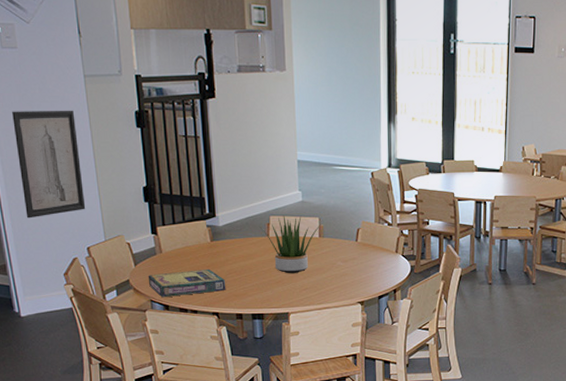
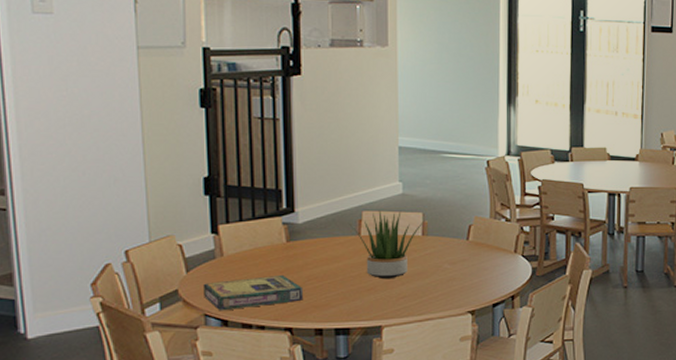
wall art: present [12,110,86,219] -> none [39,86,127,216]

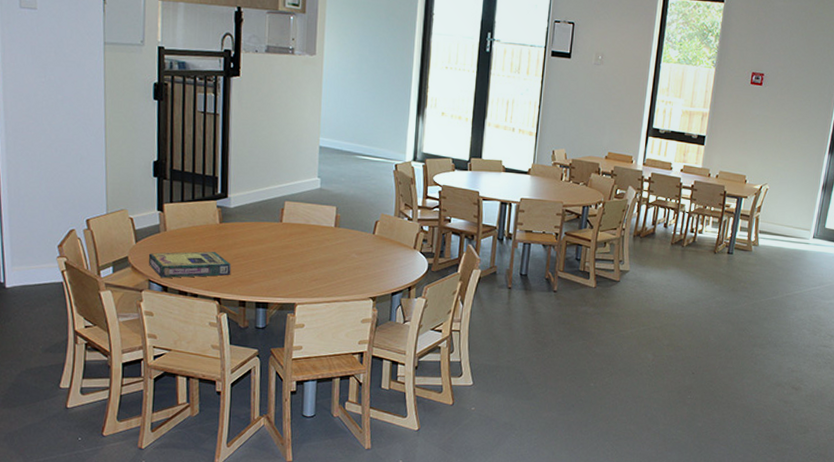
potted plant: present [349,209,425,280] -> none [273,200,338,263]

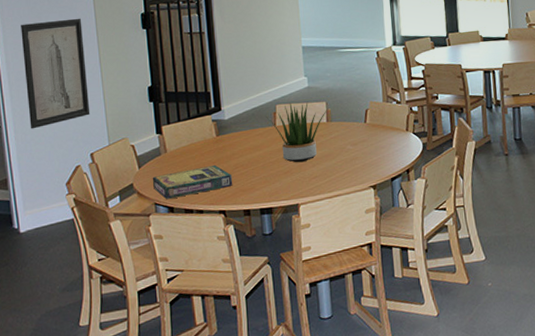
wall art: none [22,72,90,185] -> present [21,18,90,129]
potted plant: none [273,200,338,263] -> present [266,101,328,163]

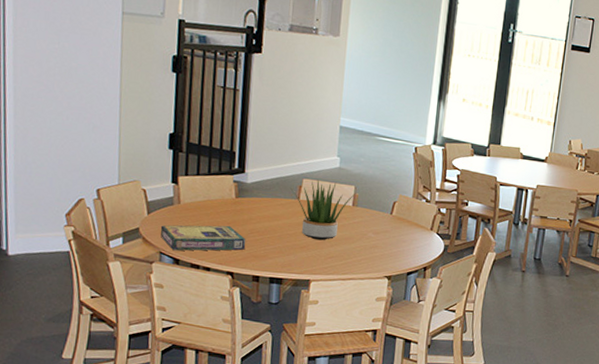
wall art: present [21,18,90,129] -> none [32,38,106,152]

